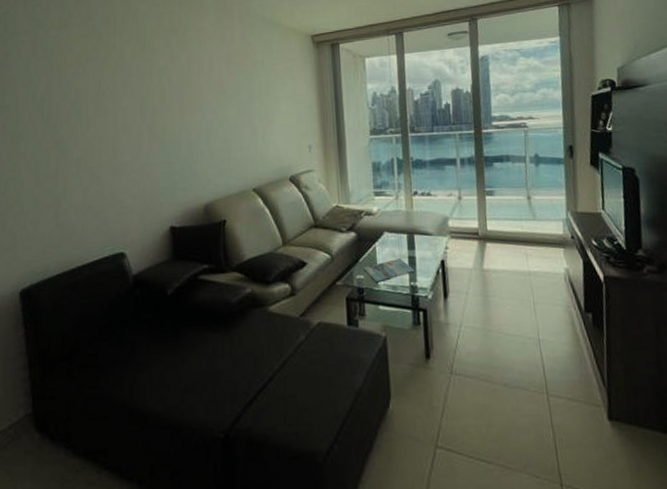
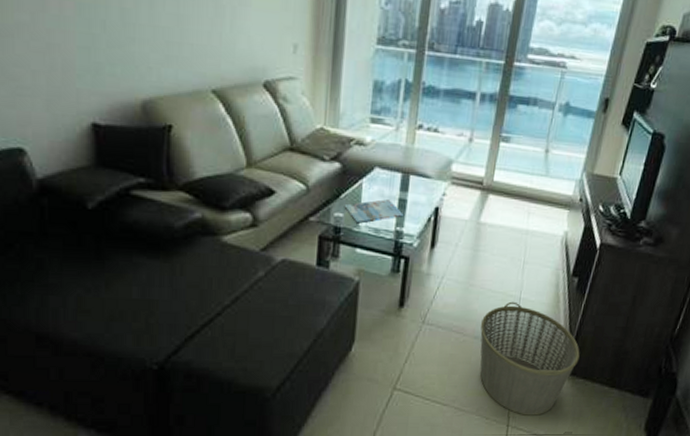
basket: none [506,344,618,472] -> present [479,301,580,416]

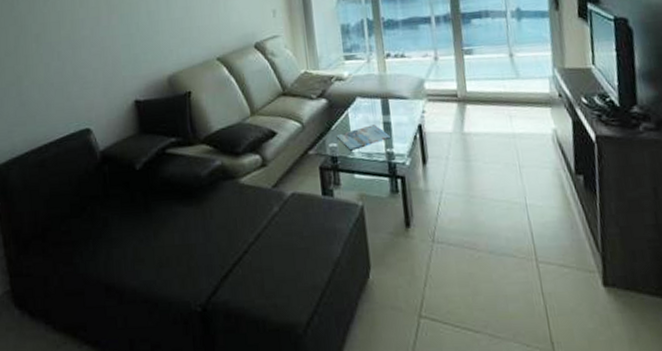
basket: present [479,301,580,416] -> none [492,209,614,340]

